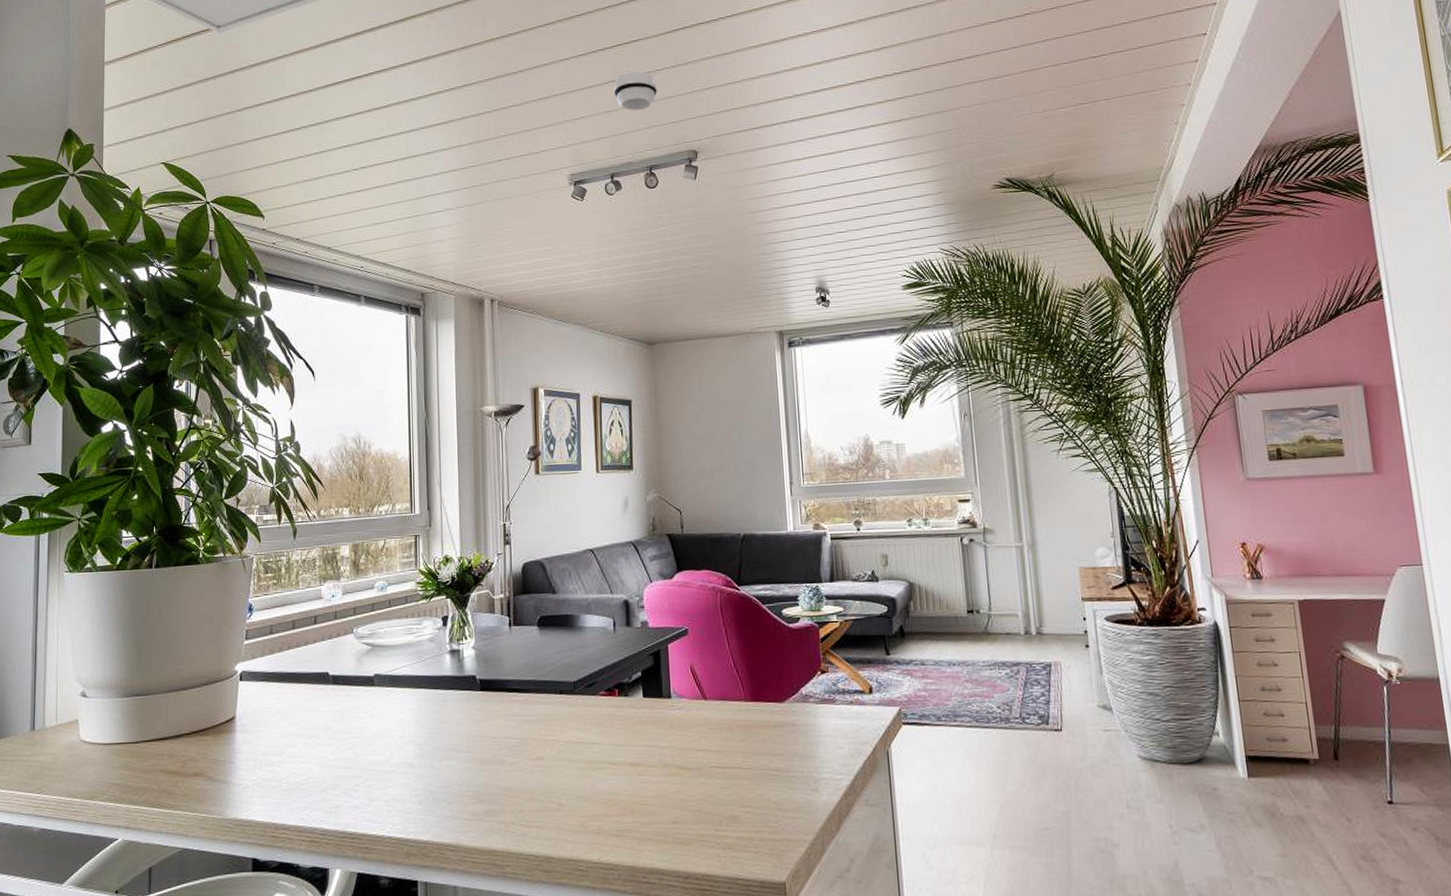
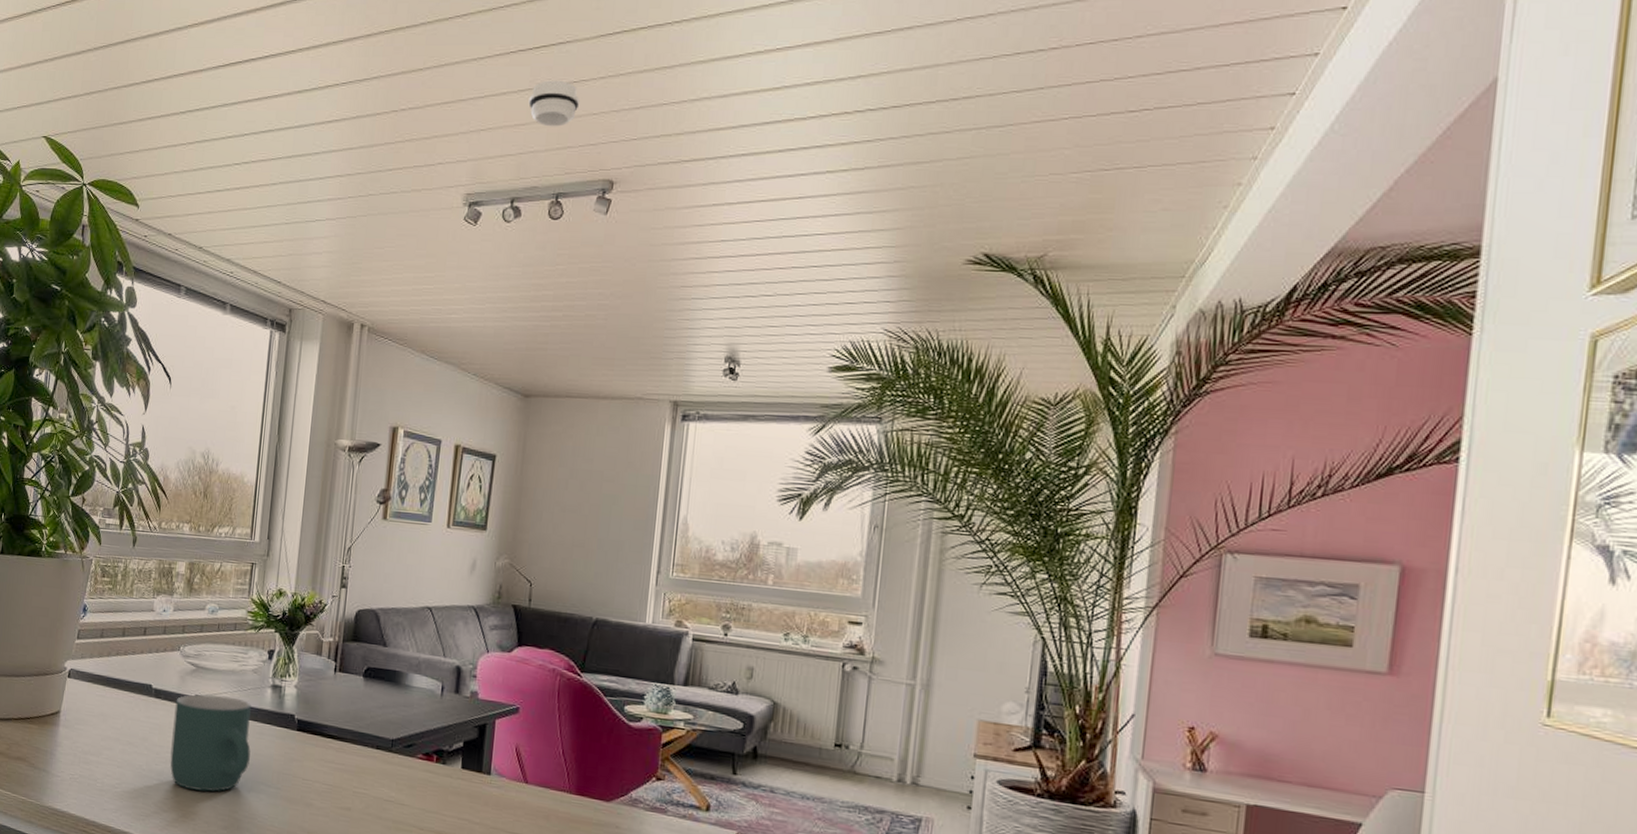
mug: none [355,669,437,771] -> present [170,694,251,792]

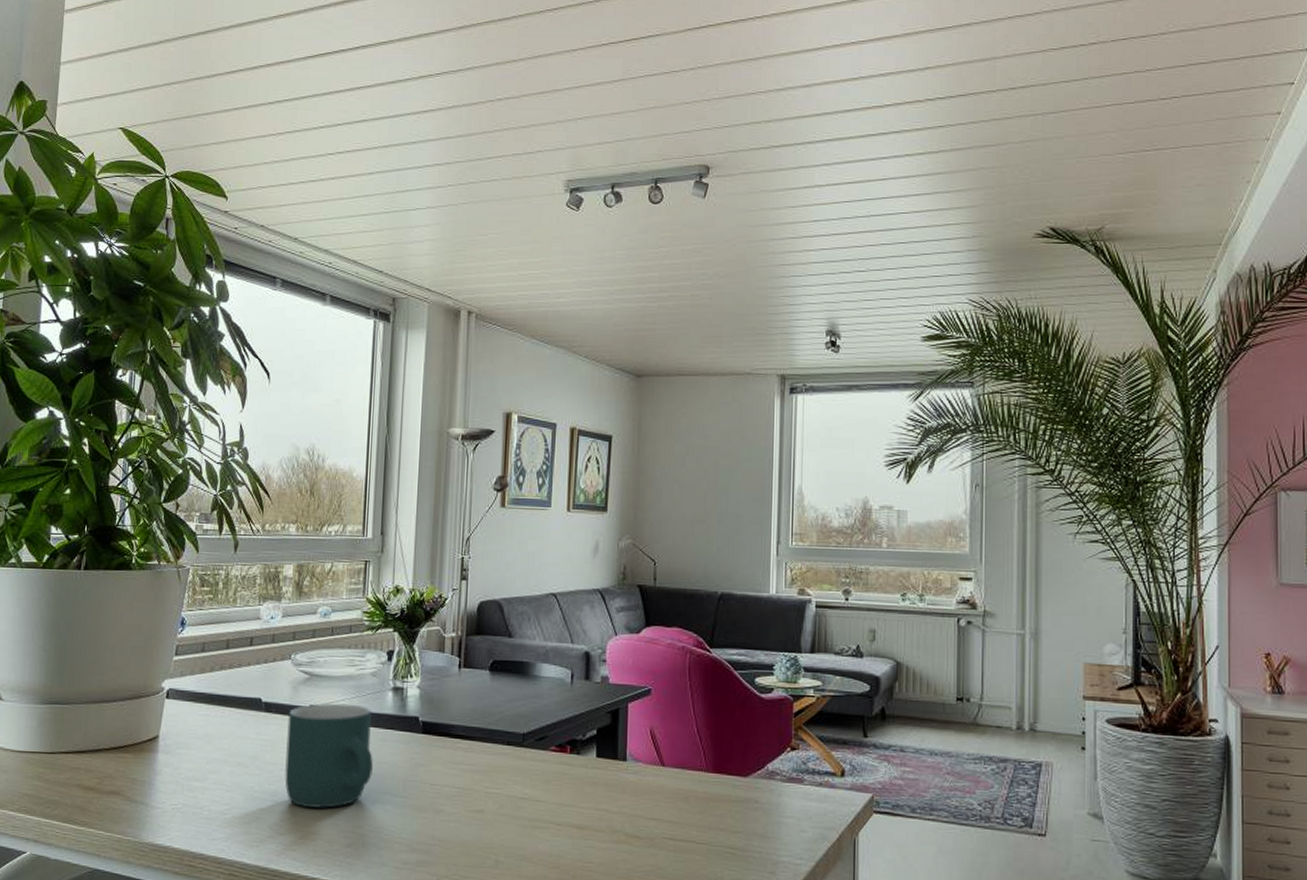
smoke detector: present [528,80,580,127] -> none [623,71,672,115]

